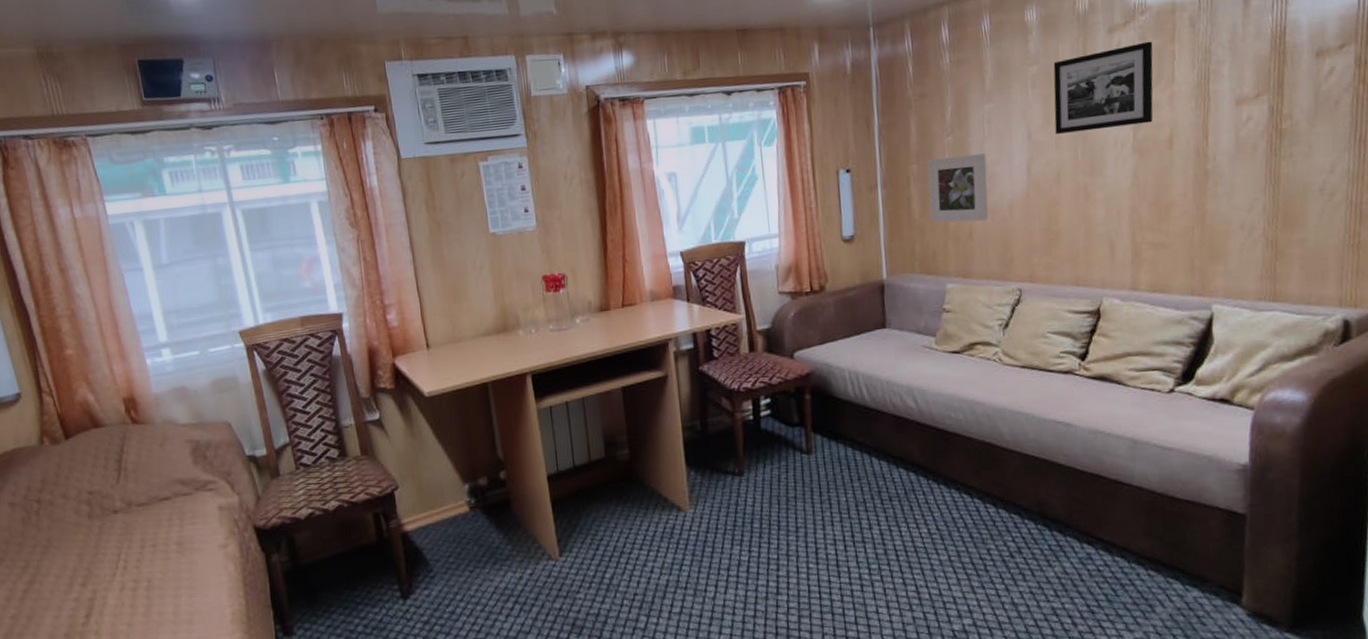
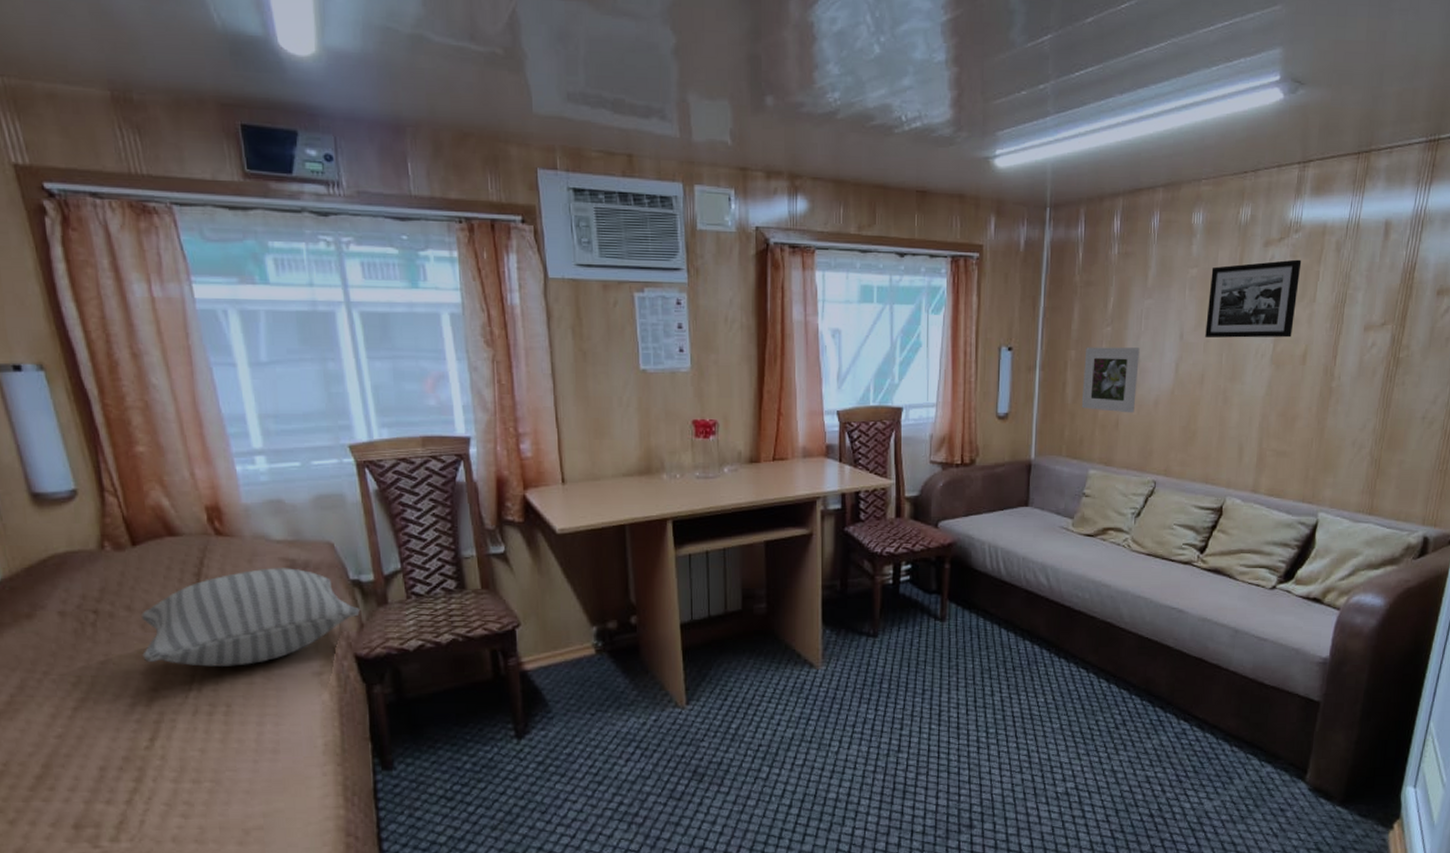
pillow: none [75,448,256,546] -> present [141,568,360,667]

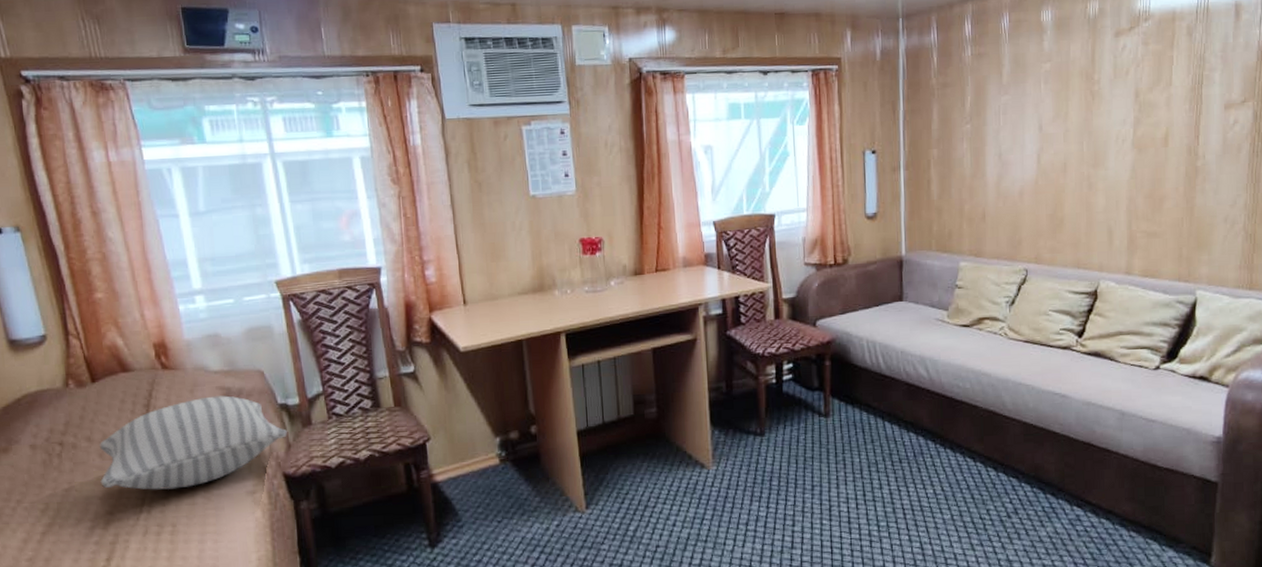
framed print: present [1081,347,1140,413] -> none [947,142,1001,205]
picture frame: present [1205,259,1302,338] -> none [1063,46,1154,127]

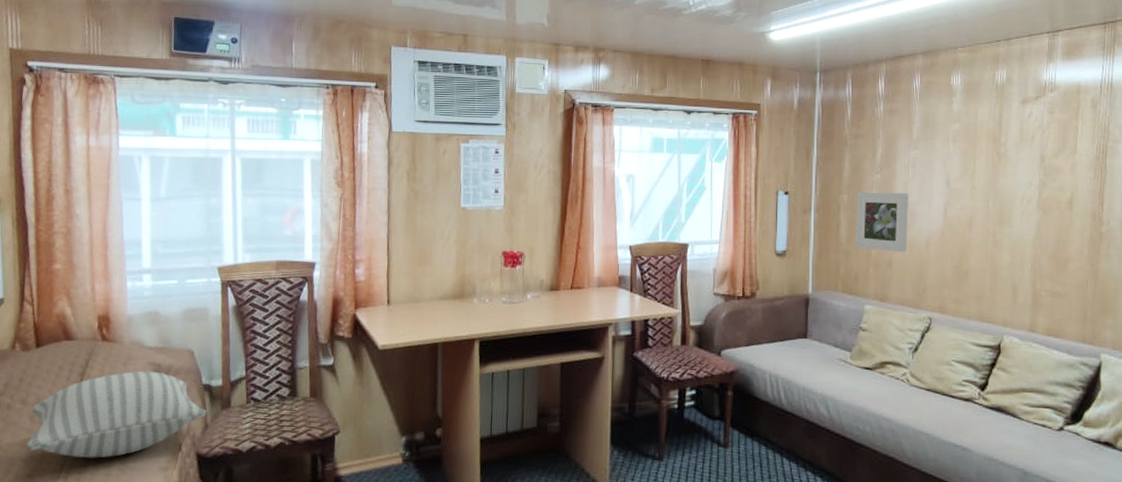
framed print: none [947,142,1001,205] -> present [855,192,909,253]

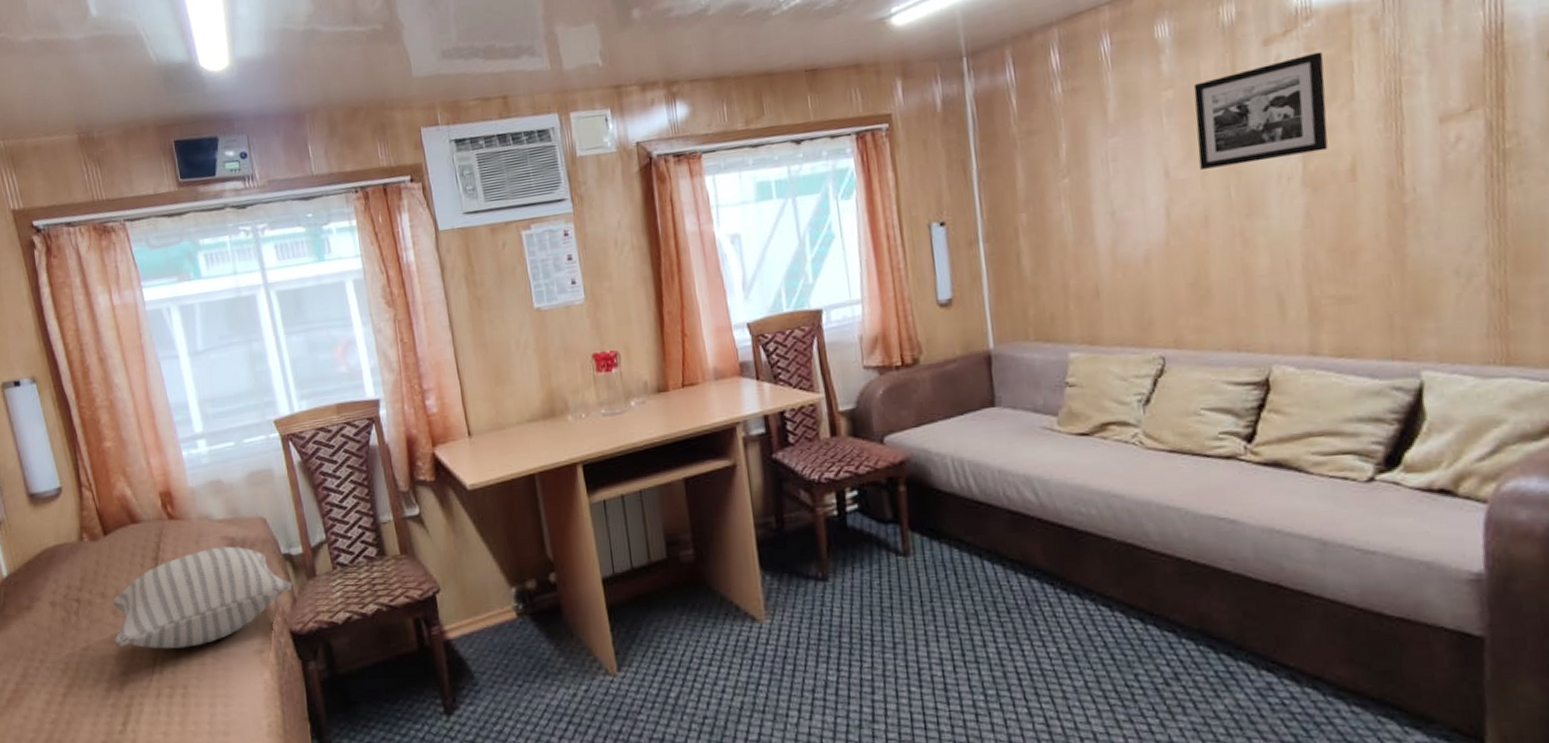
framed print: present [855,192,909,253] -> none [1039,196,1118,281]
picture frame: none [971,115,1060,186] -> present [1193,51,1328,169]

